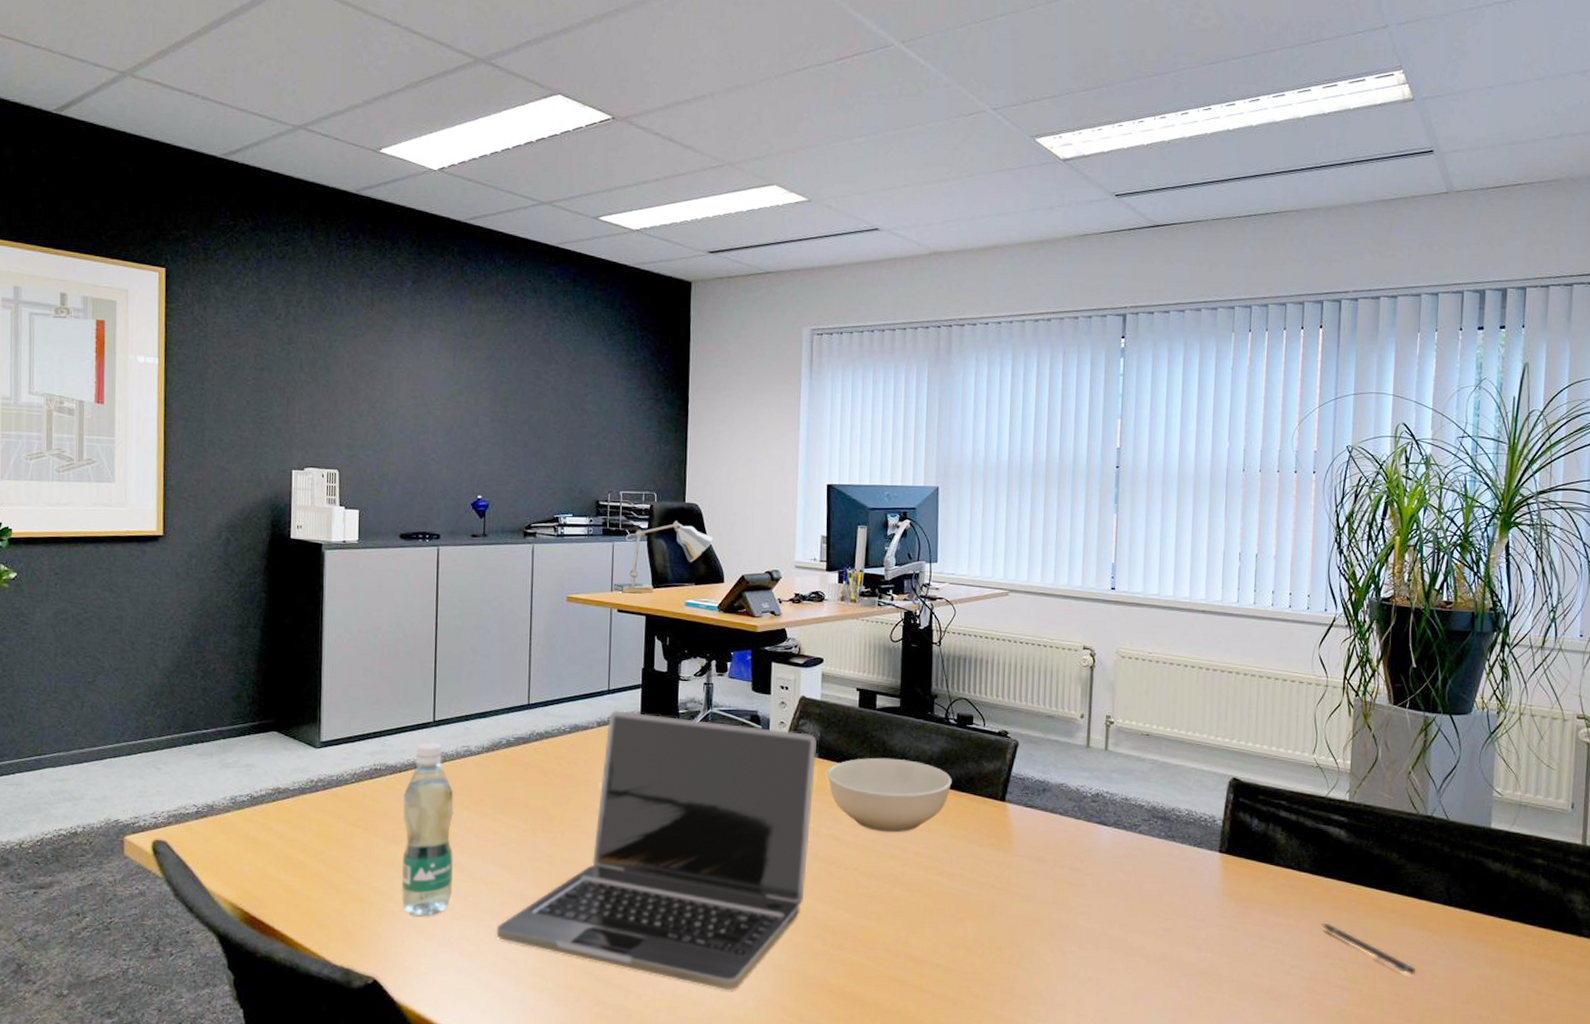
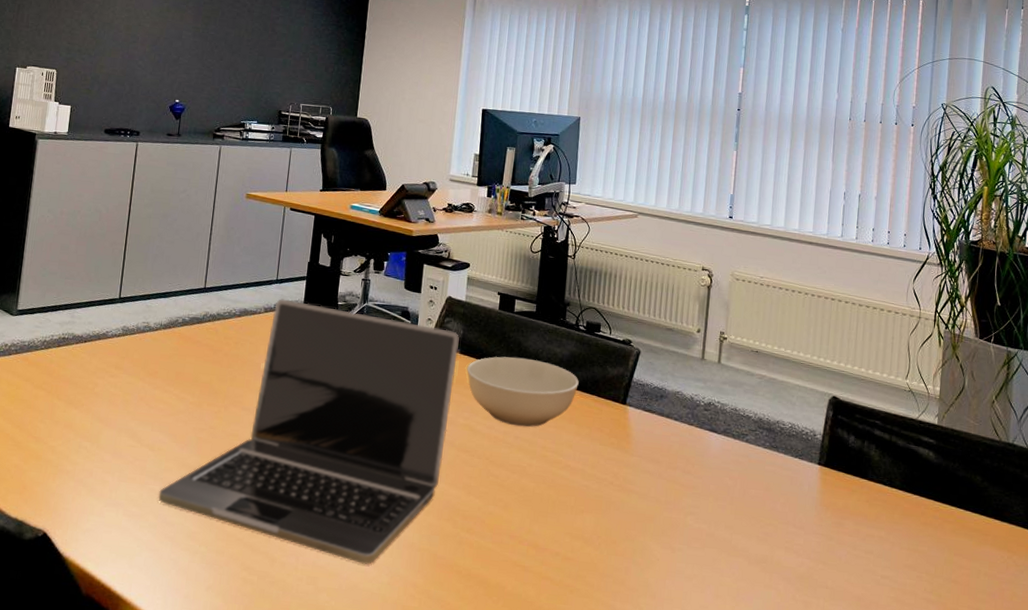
bottle: present [401,742,454,917] -> none [76,316,132,477]
desk lamp: present [612,521,713,594] -> none [287,133,380,195]
pen: present [1320,924,1417,976] -> none [909,538,997,593]

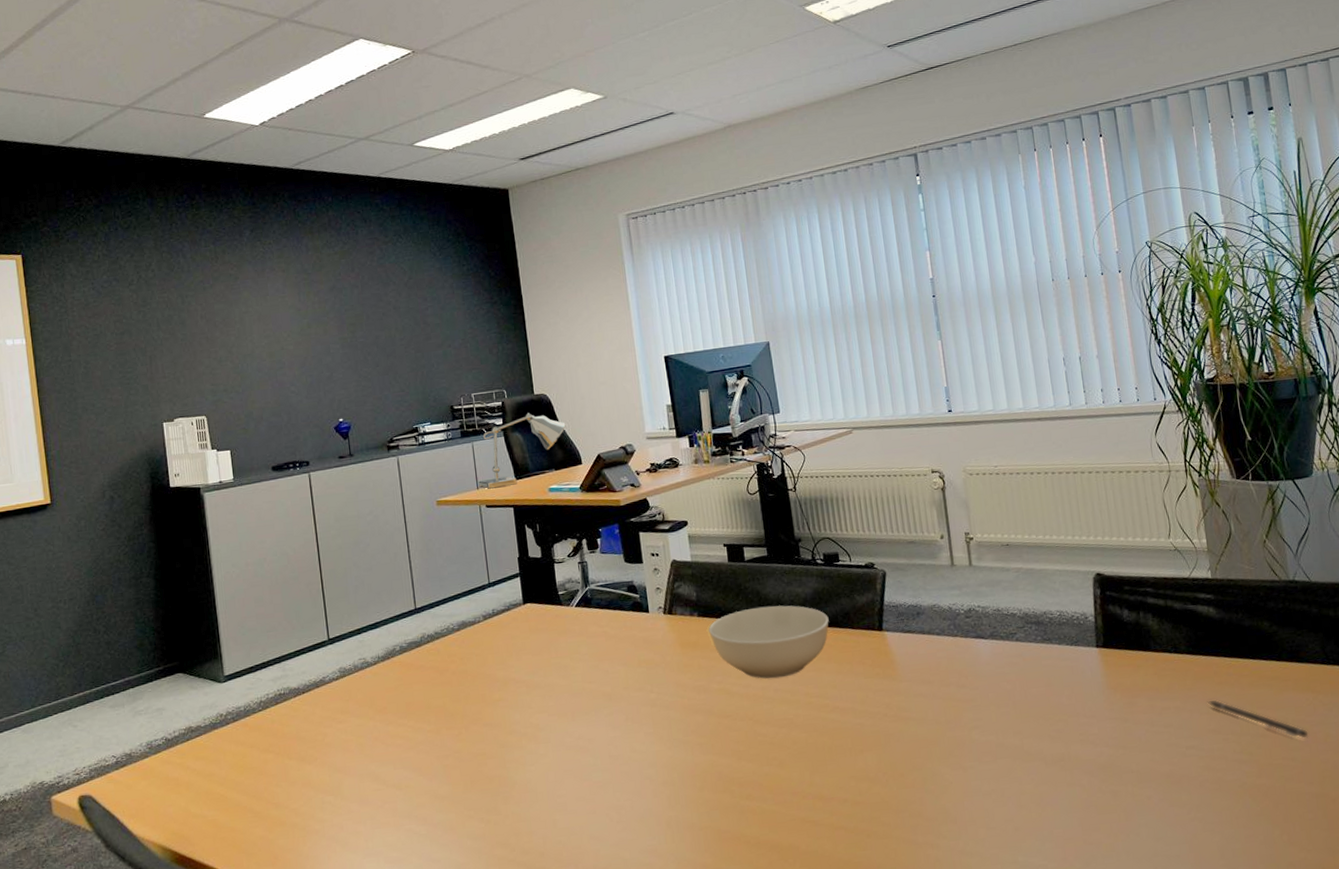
laptop: present [158,299,459,565] -> none [417,594,706,858]
desk lamp: none [287,133,380,195] -> present [478,413,566,489]
pen: none [909,538,997,593] -> present [1207,700,1309,739]

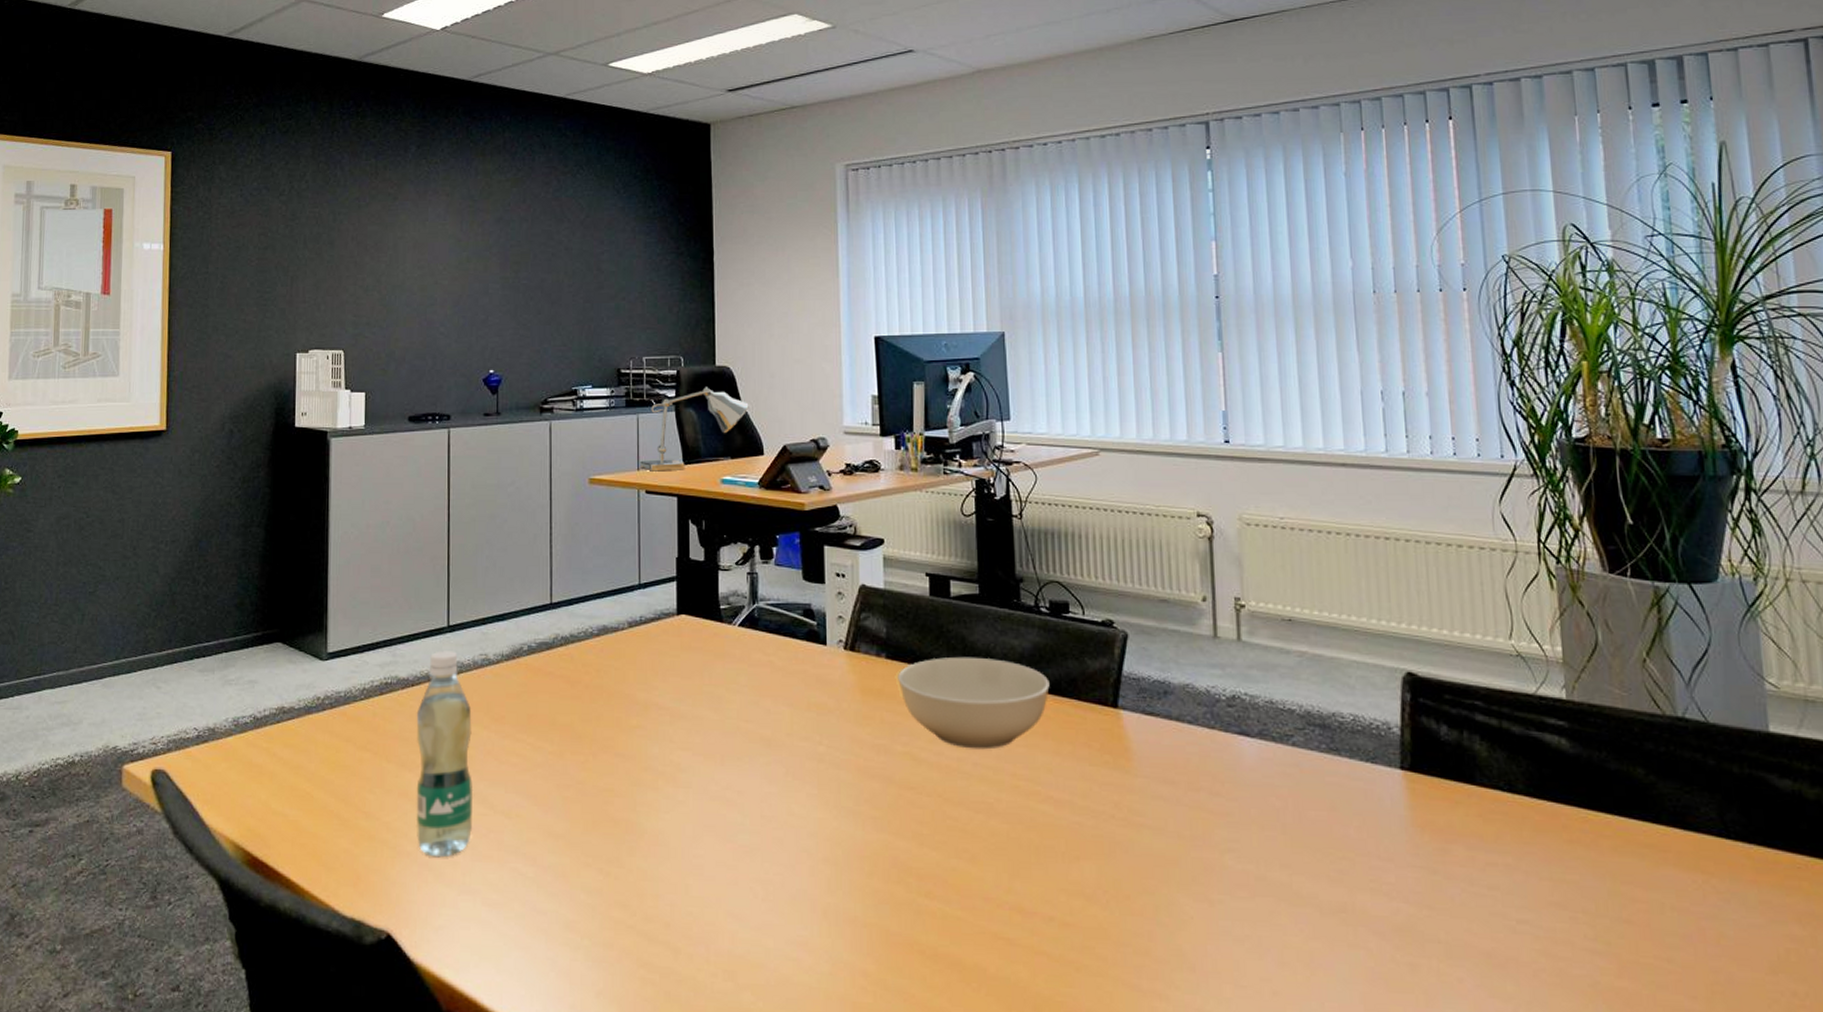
bottle: none [309,659,369,831] -> present [416,651,474,858]
pen: present [1207,700,1309,739] -> none [1550,863,1694,935]

